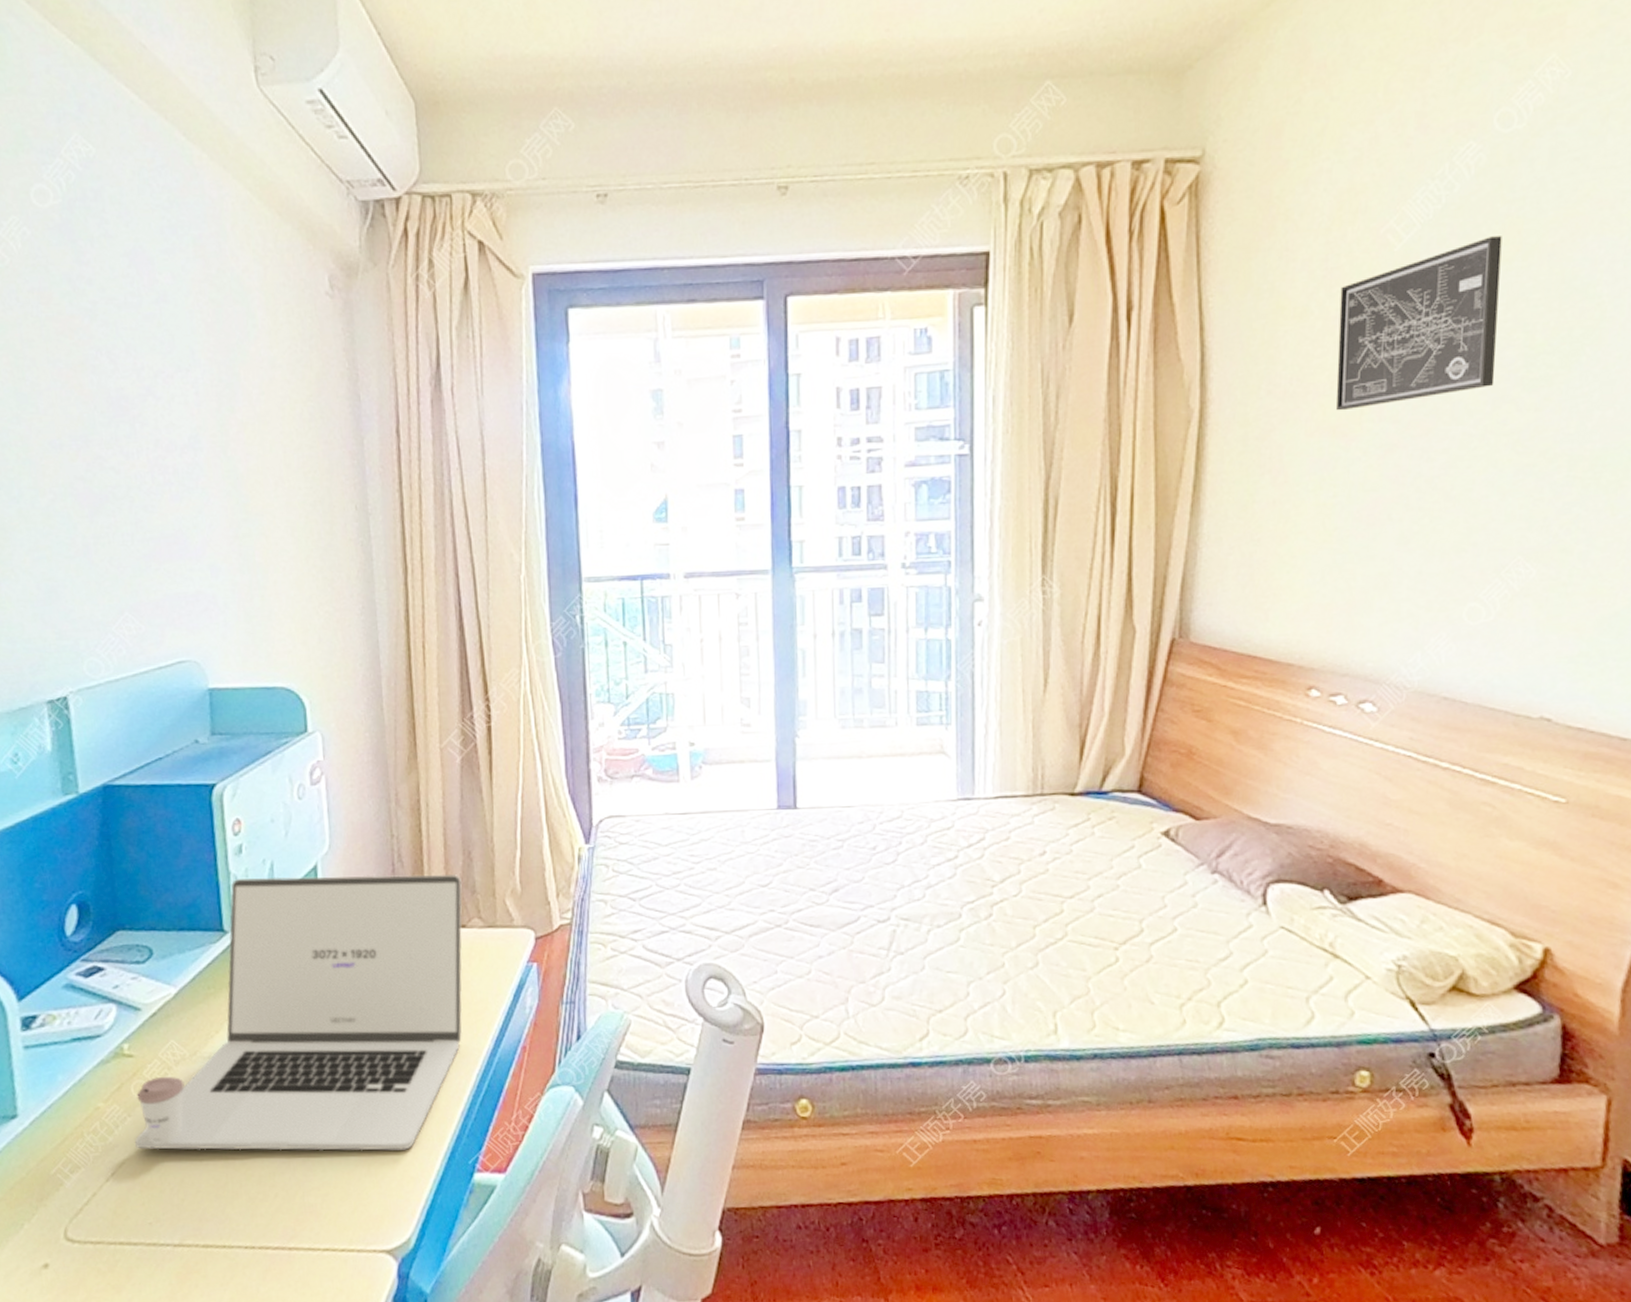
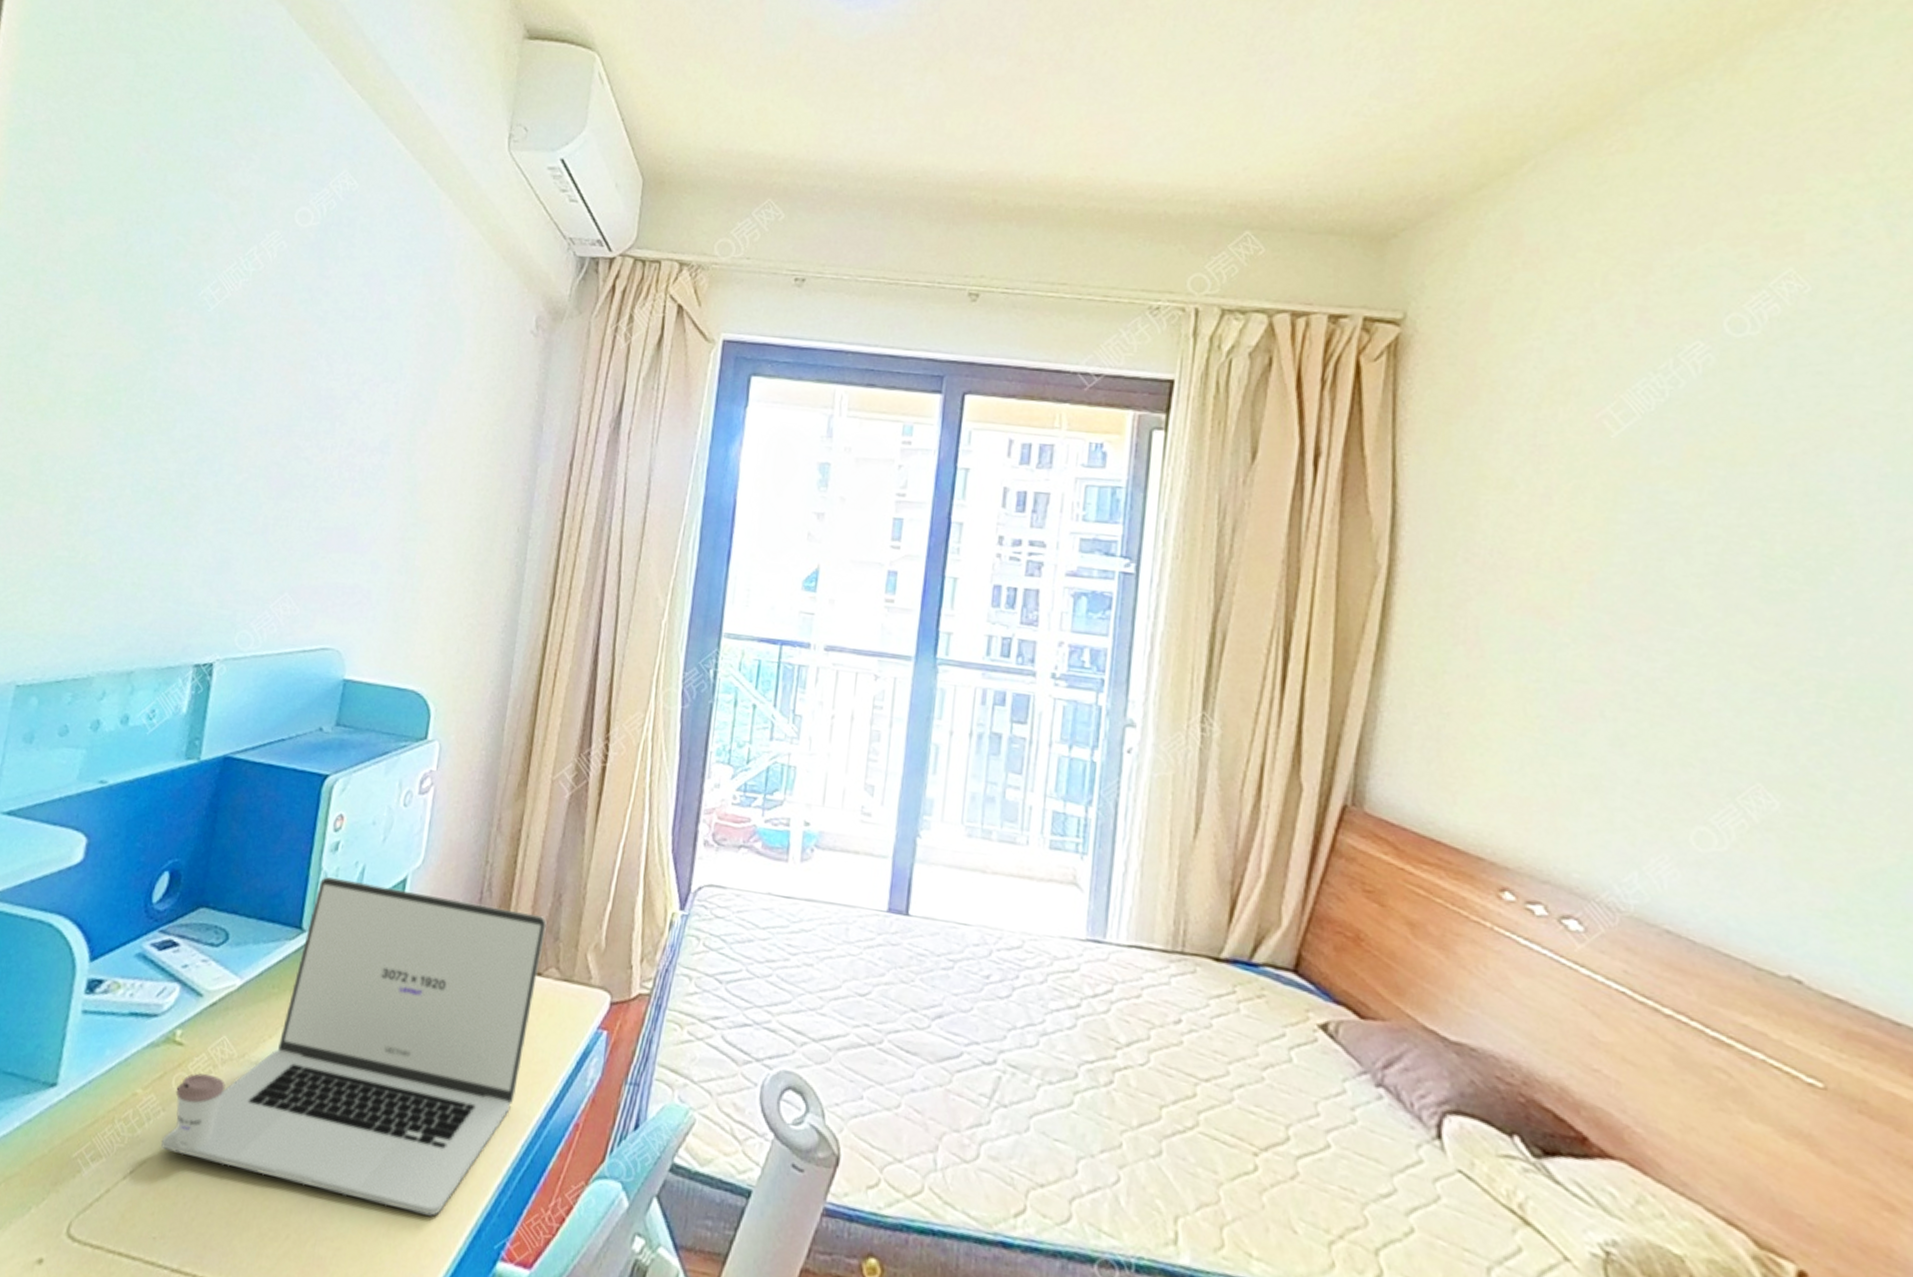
wall art: present [1335,236,1502,411] -> none [1541,437,1734,593]

